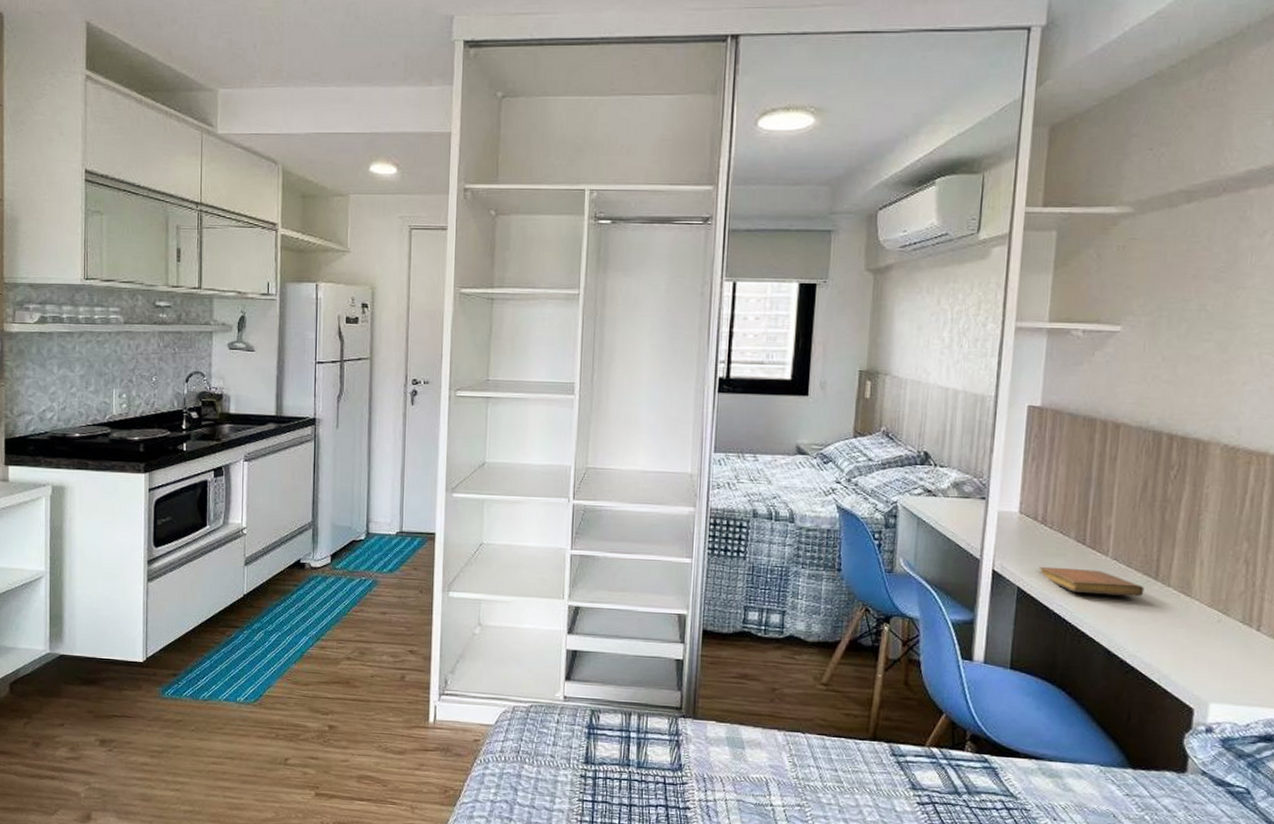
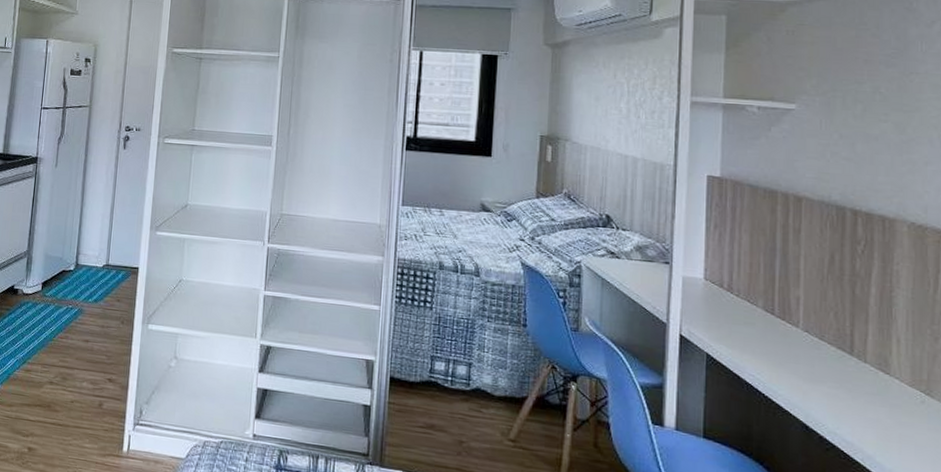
notebook: present [1038,566,1145,597] -> none [727,334,840,372]

